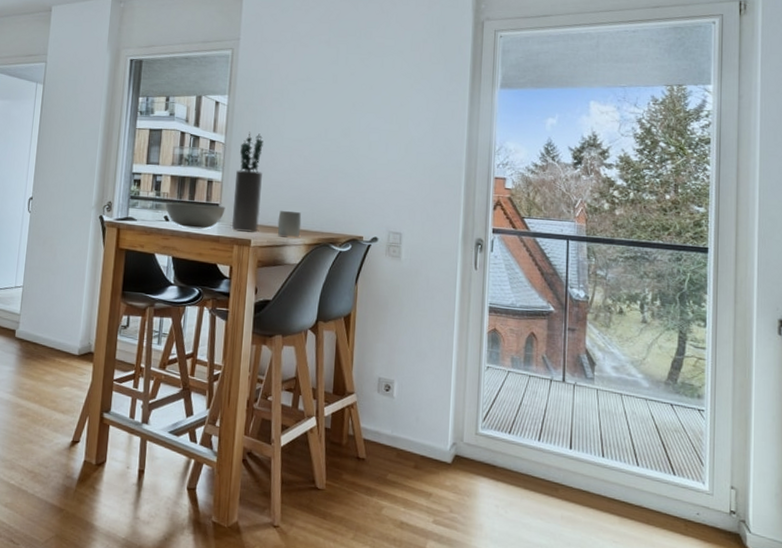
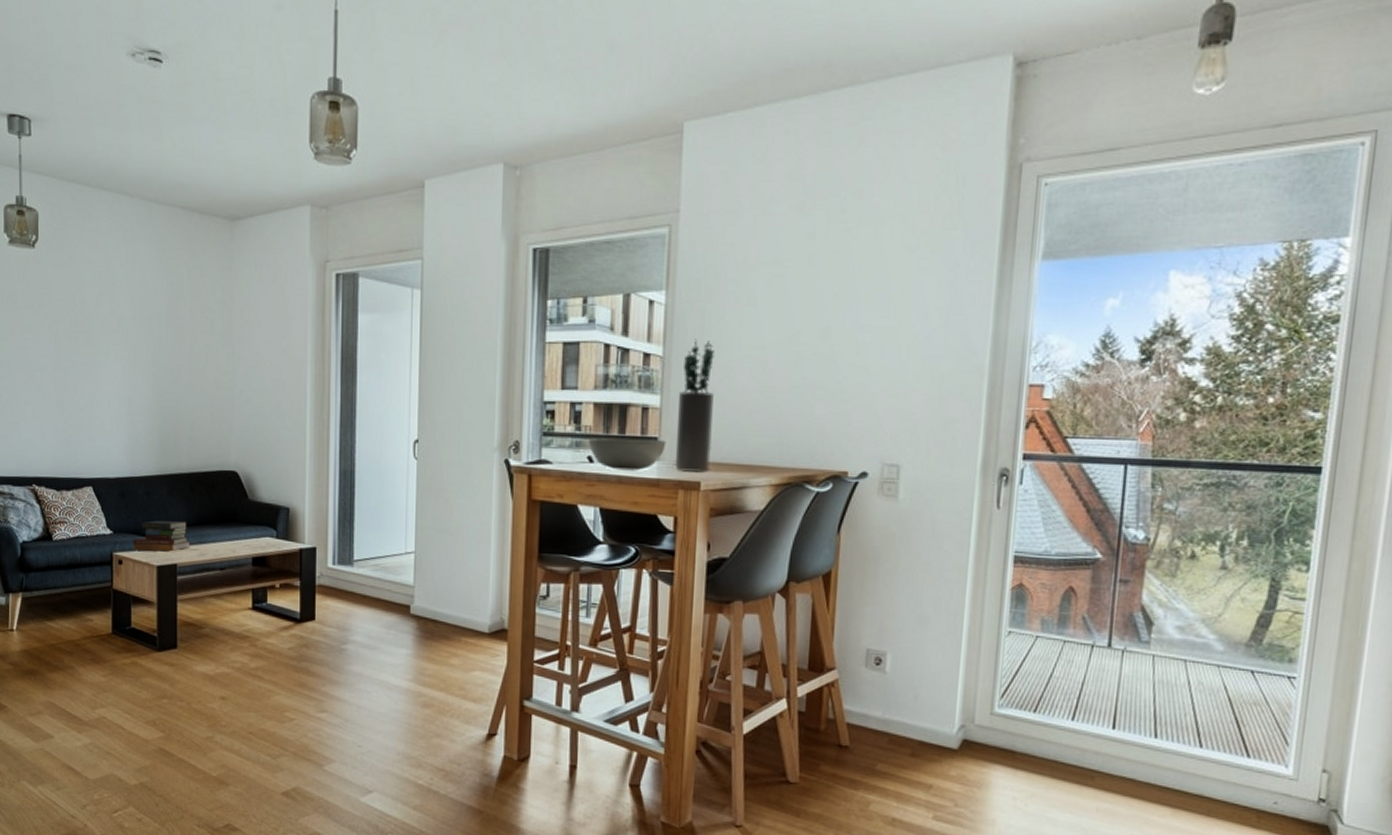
mug: present [277,210,302,238] -> none [734,441,767,478]

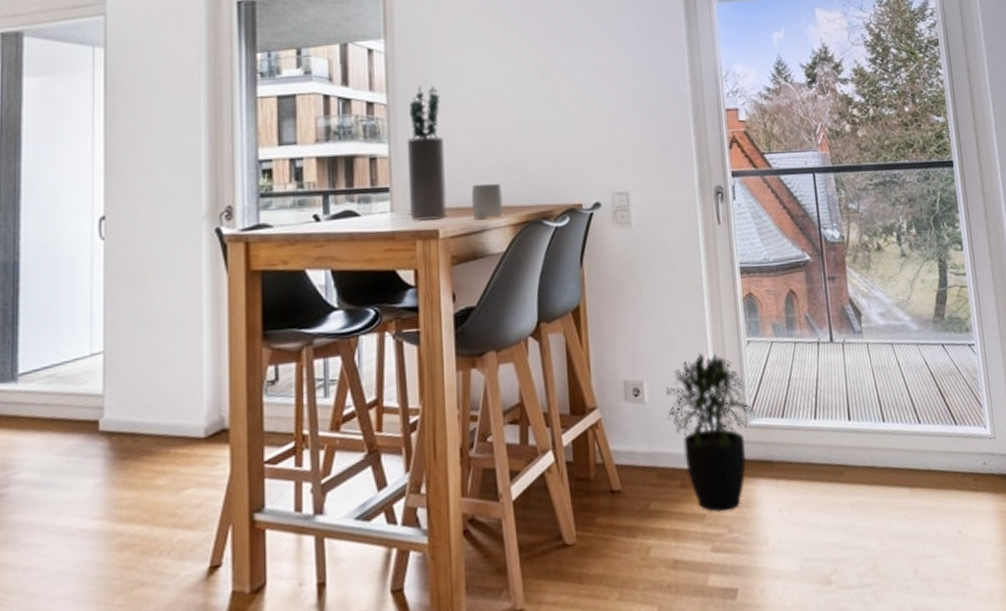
bowl: present [588,438,666,471] -> none [312,190,399,227]
mug: none [734,441,767,478] -> present [471,183,503,220]
potted plant: none [908,635,1007,787] -> present [666,353,757,512]

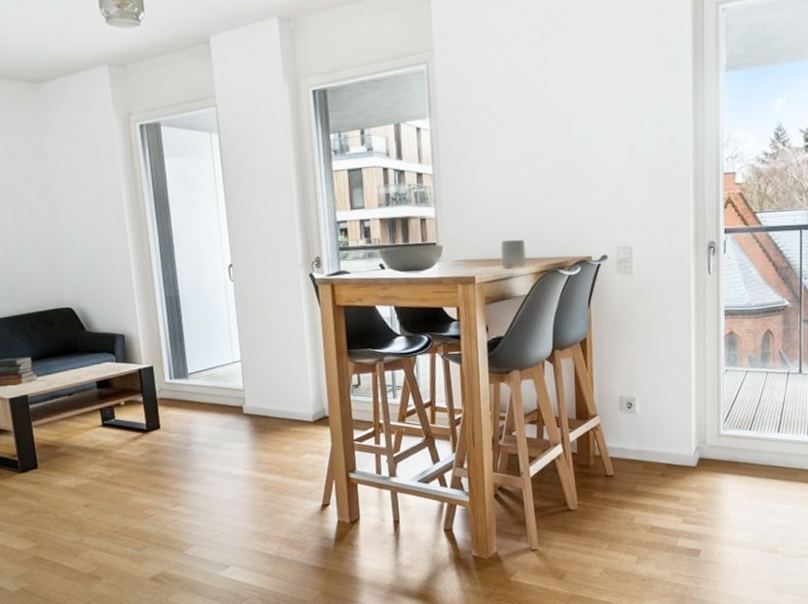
bowl: none [312,190,399,227] -> present [378,245,444,274]
vase: present [408,85,447,221] -> none [450,157,482,270]
potted plant: present [666,353,757,512] -> none [654,378,729,496]

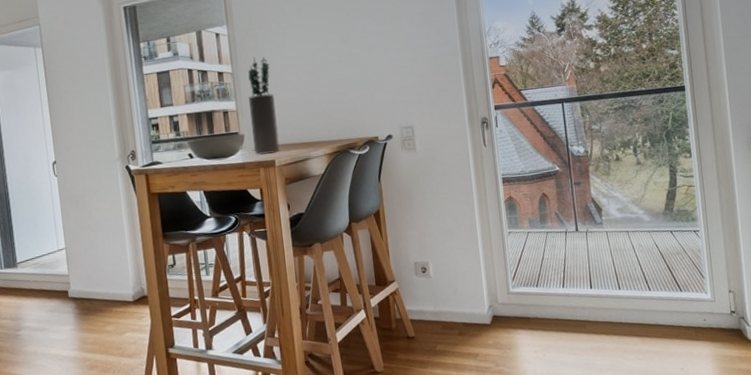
vase: none [450,157,482,270] -> present [248,57,280,155]
mug: present [501,239,526,269] -> none [296,125,320,152]

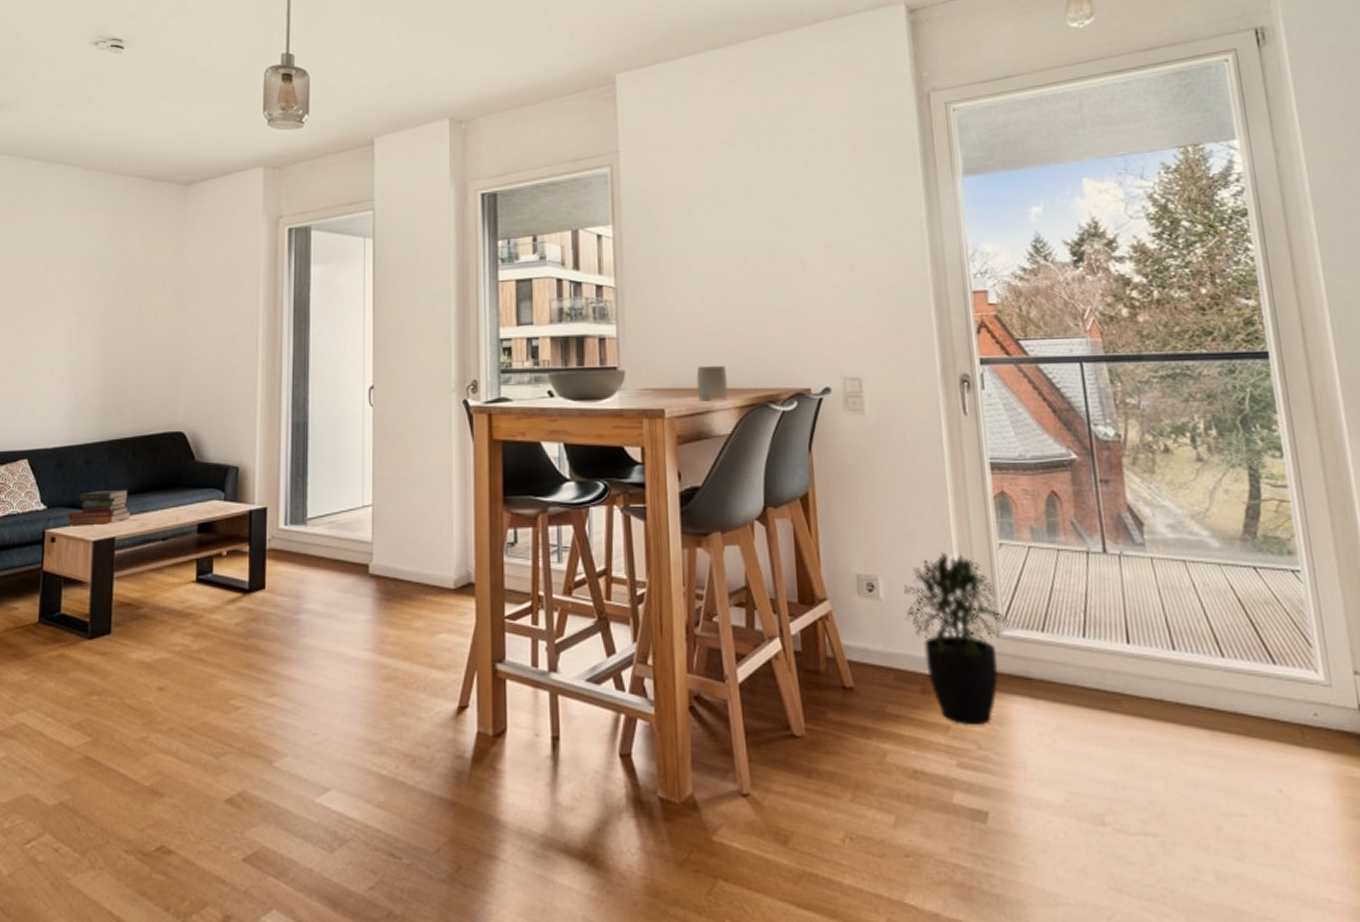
vase: present [248,57,280,155] -> none [635,268,673,400]
mug: none [296,125,320,152] -> present [696,365,729,401]
potted plant: none [446,241,517,353] -> present [904,552,1011,726]

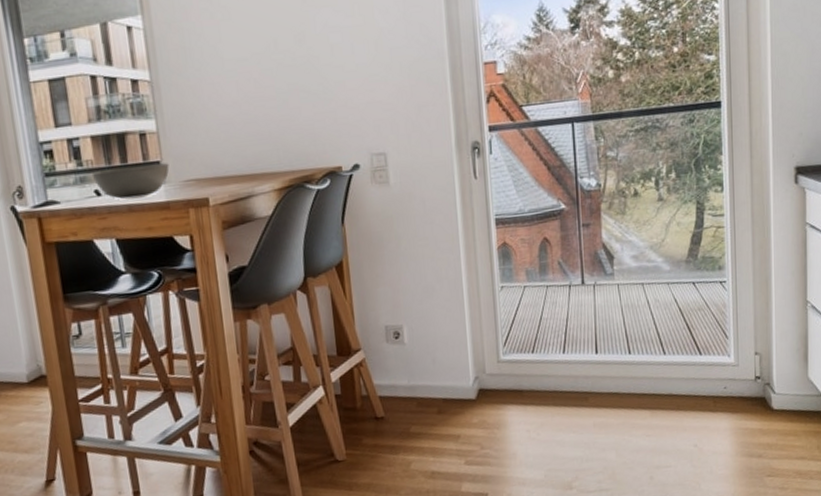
mug: present [696,365,729,401] -> none [236,152,267,187]
potted plant: present [904,552,1011,726] -> none [424,299,509,433]

